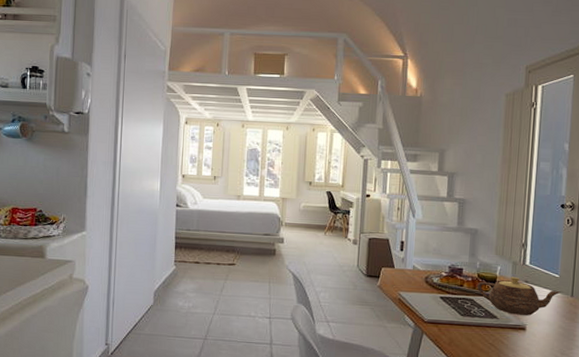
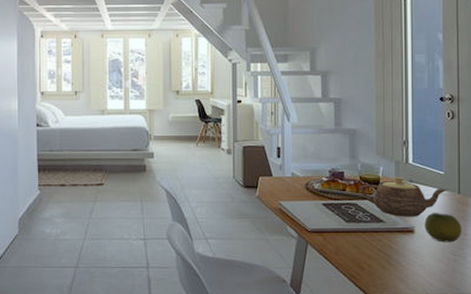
fruit: none [536,312,572,342] -> present [425,212,462,243]

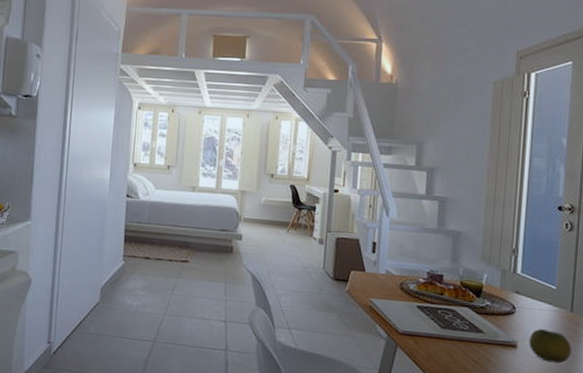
teapot: present [360,176,447,217] -> none [459,286,558,331]

